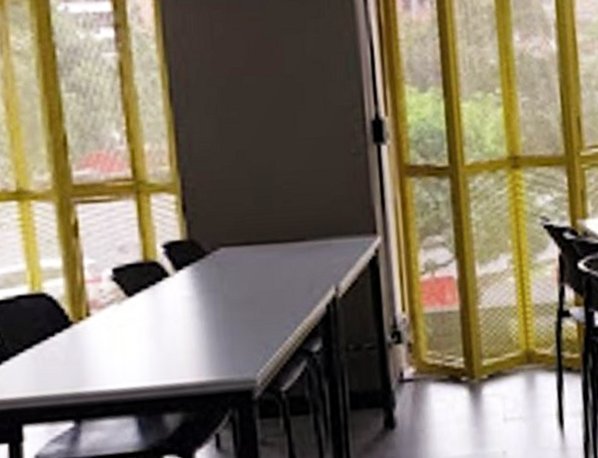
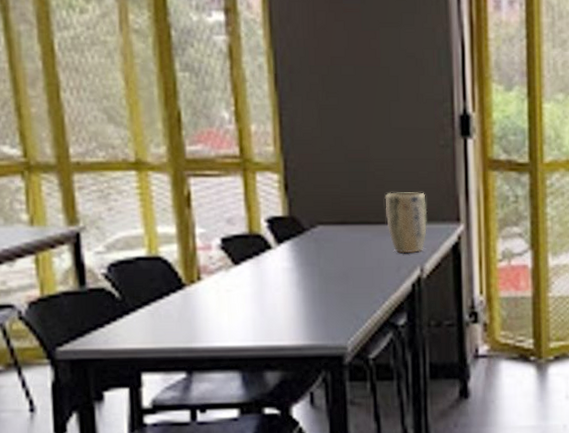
plant pot: none [293,205,341,273] -> present [385,192,427,254]

